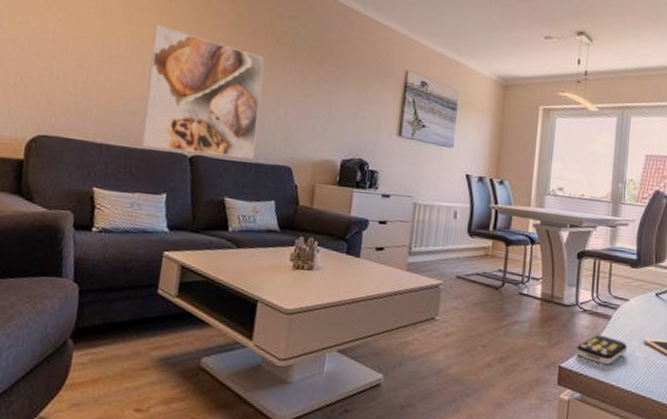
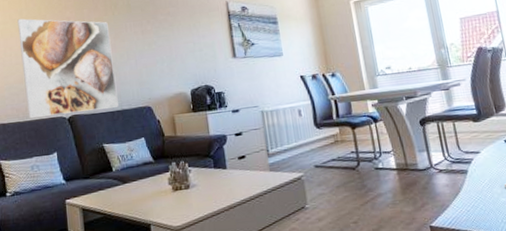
remote control: present [576,335,627,366] -> none [441,189,491,217]

